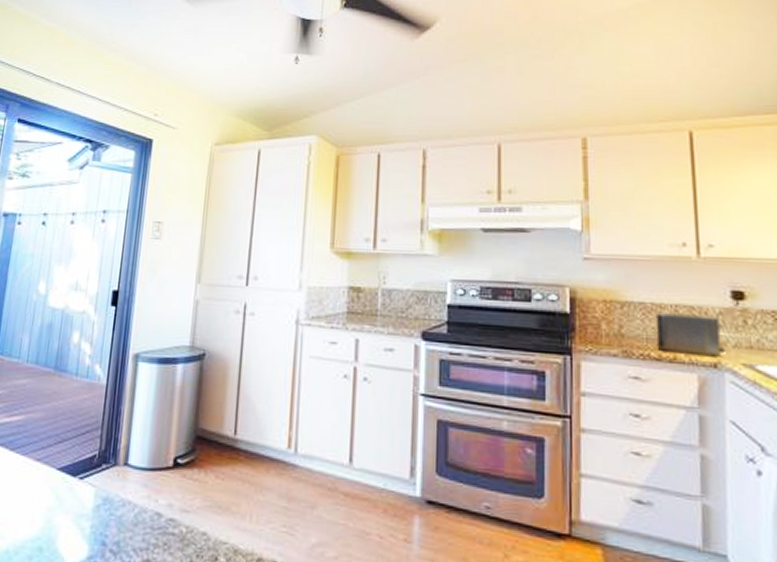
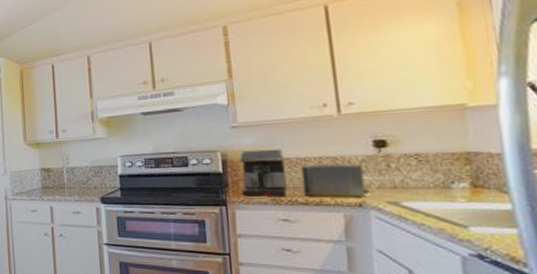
coffee maker: none [589,288,641,349] -> present [239,148,288,197]

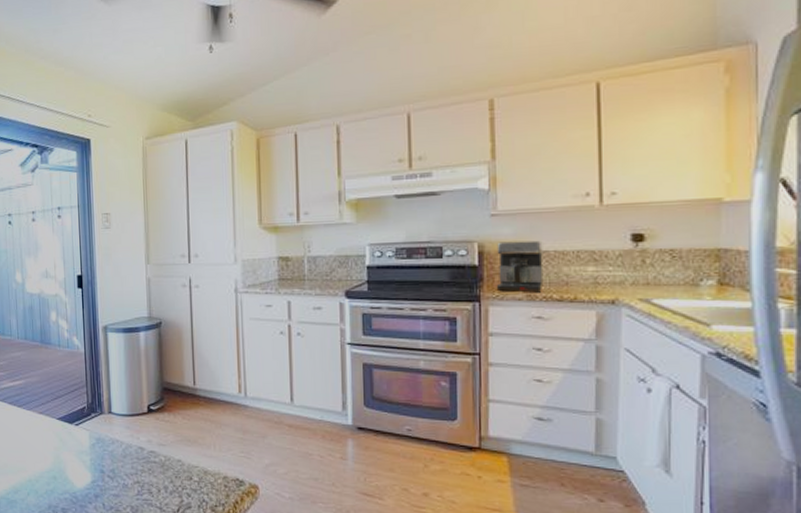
toaster: present [300,163,370,198] -> none [558,258,623,295]

